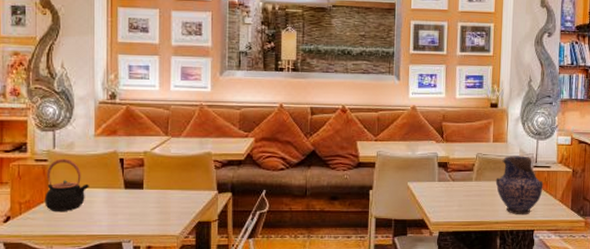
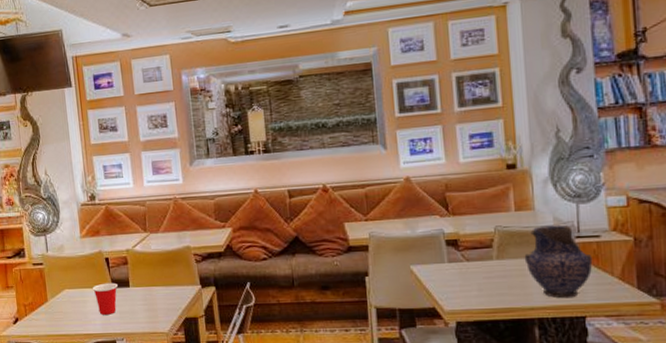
teapot: present [44,158,89,211] -> none [43,261,81,312]
cup: none [101,184,130,216] -> present [92,282,118,315]

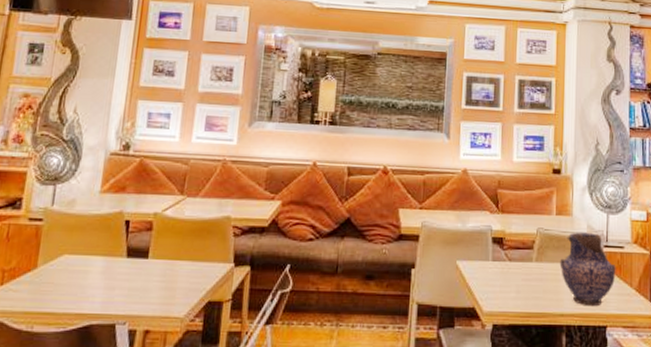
cup: present [92,282,118,315] -> none [99,250,134,291]

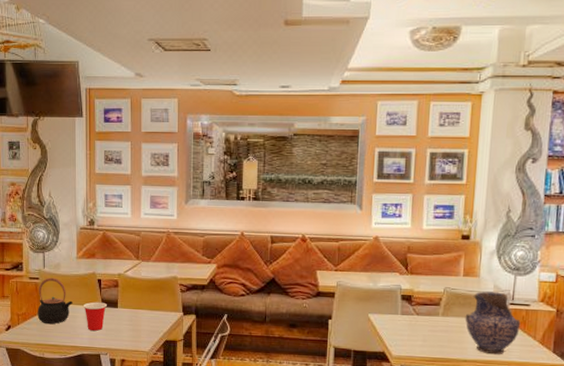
teapot: none [32,218,86,283] -> present [37,277,73,324]
cup: none [99,250,134,291] -> present [83,302,107,331]

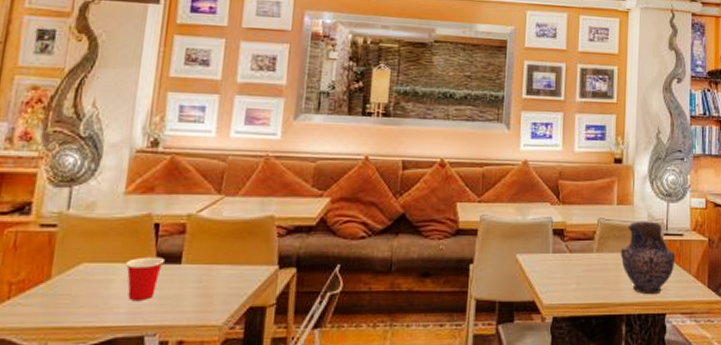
teapot: present [37,277,73,324] -> none [44,223,109,294]

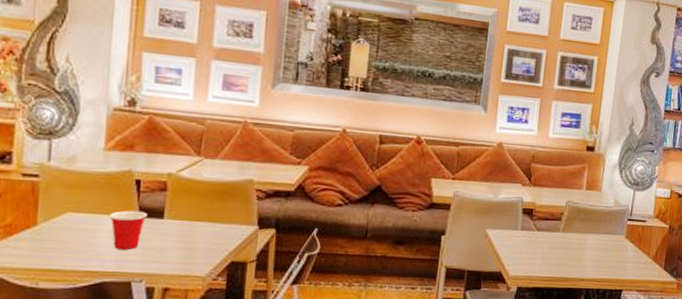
pottery: present [620,221,676,295] -> none [584,206,637,273]

